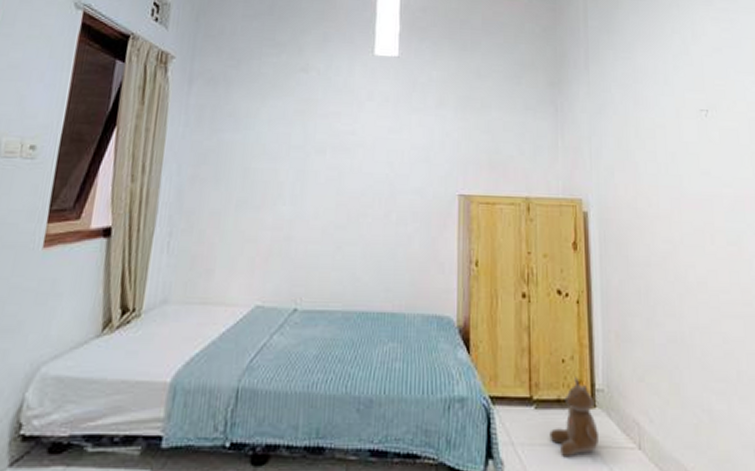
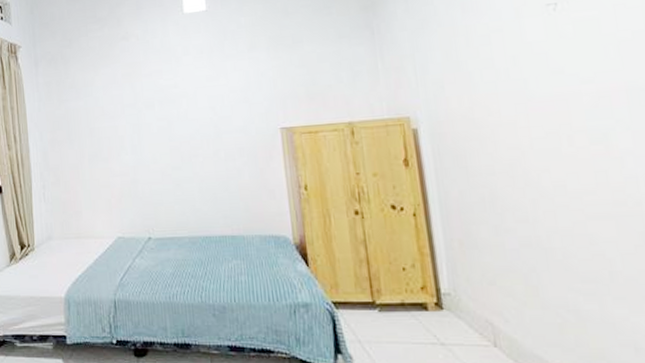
stuffed bear: present [549,377,600,456] -> none [396,283,450,352]

